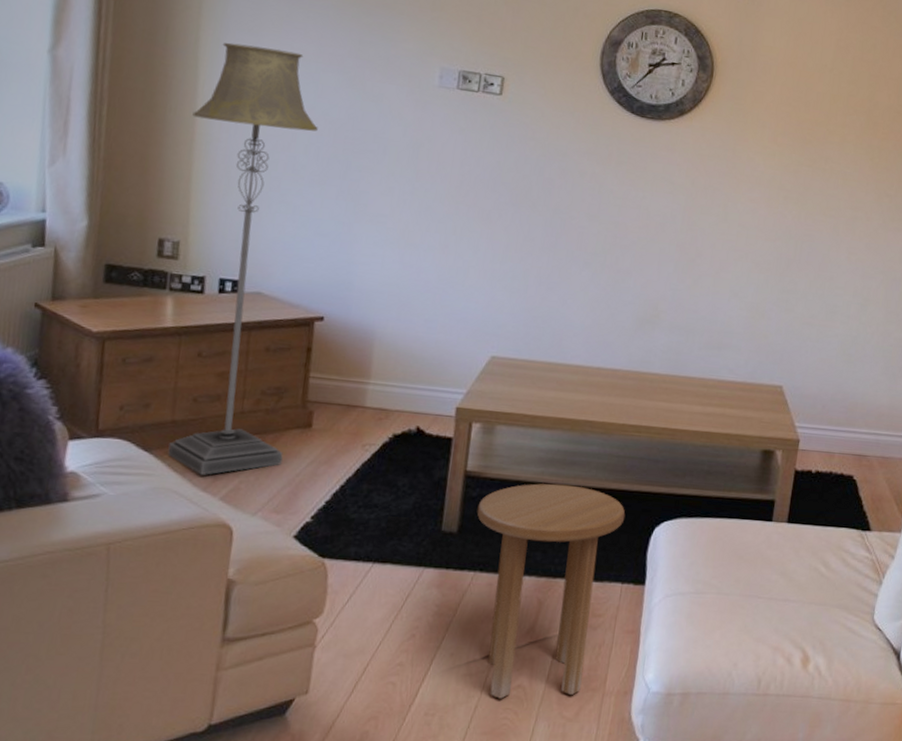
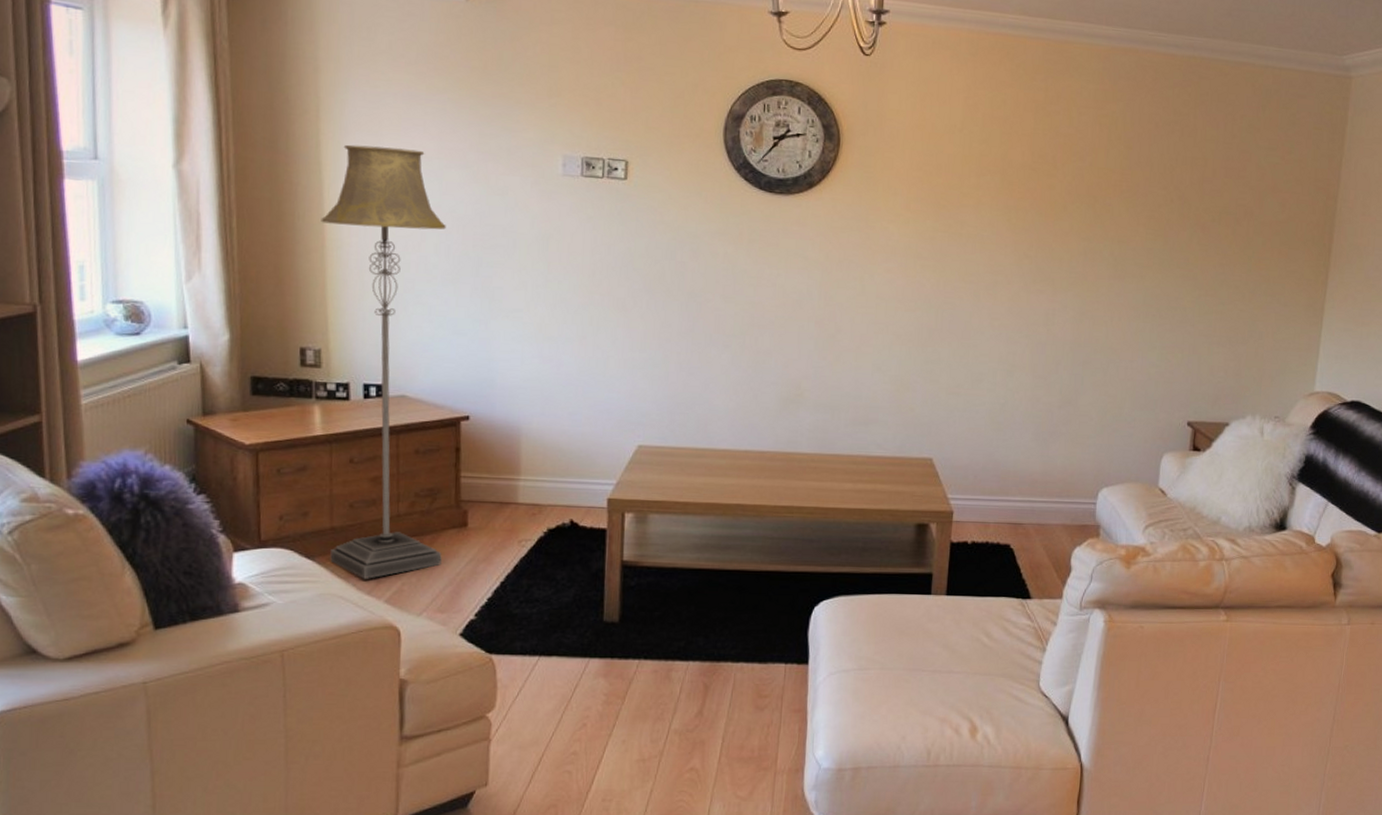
side table: present [477,483,626,699] -> none [636,569,784,782]

